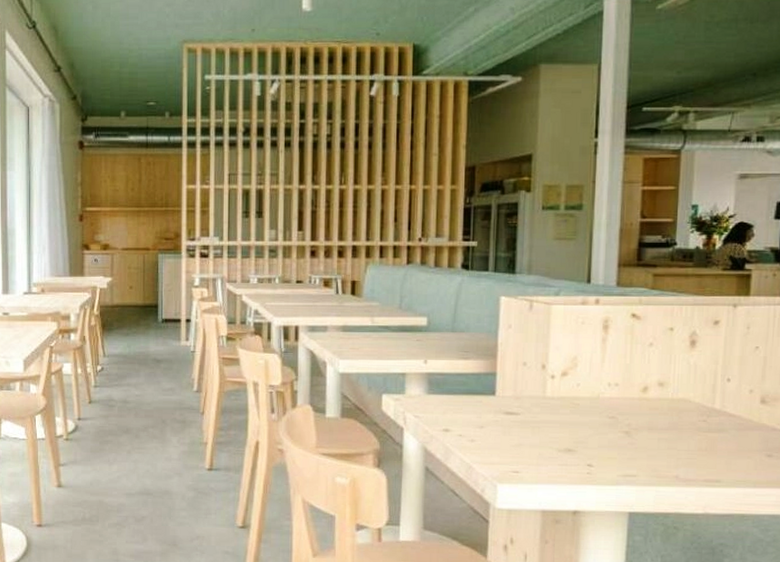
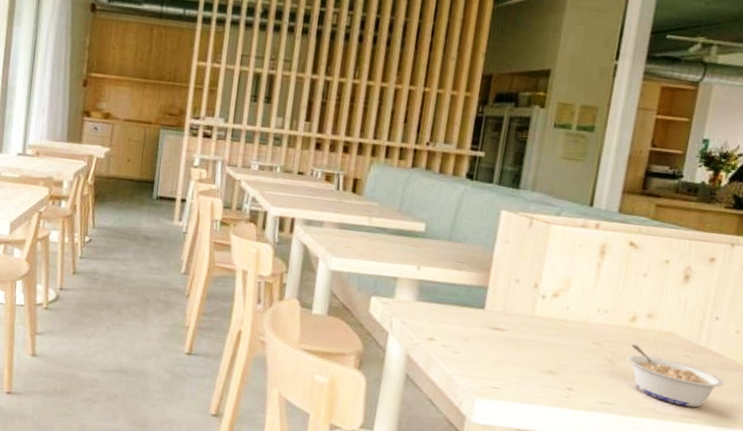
legume: none [643,415,744,471] -> present [627,344,724,408]

